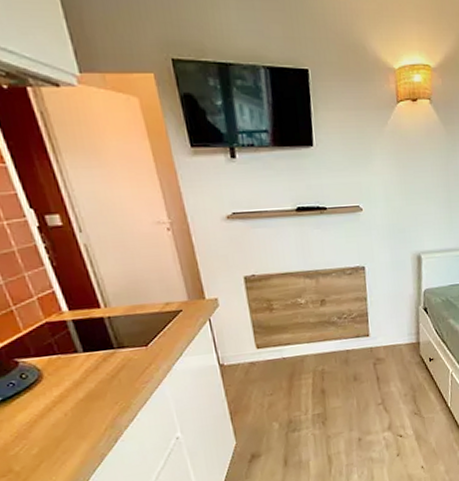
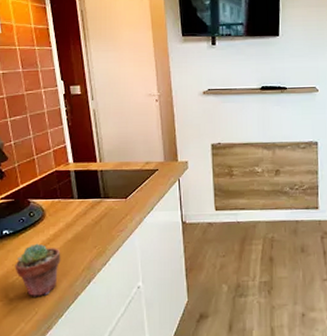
potted succulent: none [13,407,75,466] -> present [15,243,61,297]

